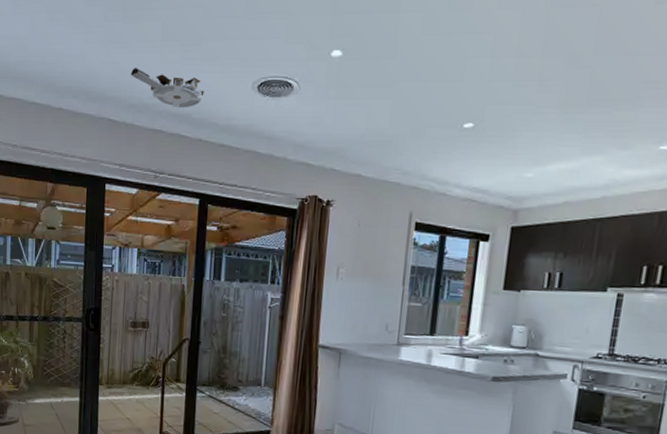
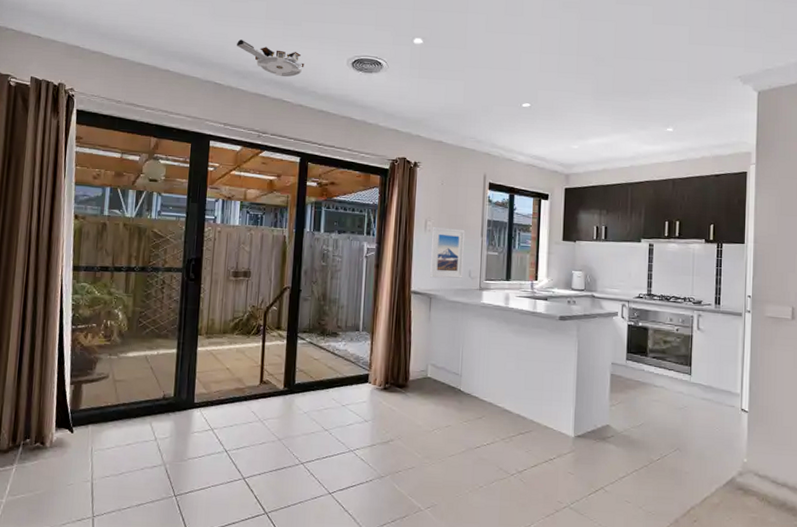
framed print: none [341,275,383,332] -> present [430,227,464,279]

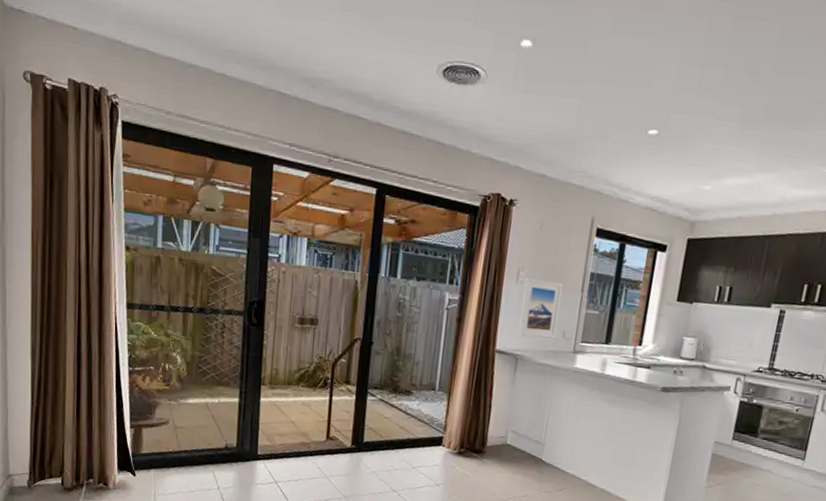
architectural model: present [237,40,305,77] -> none [305,37,386,88]

